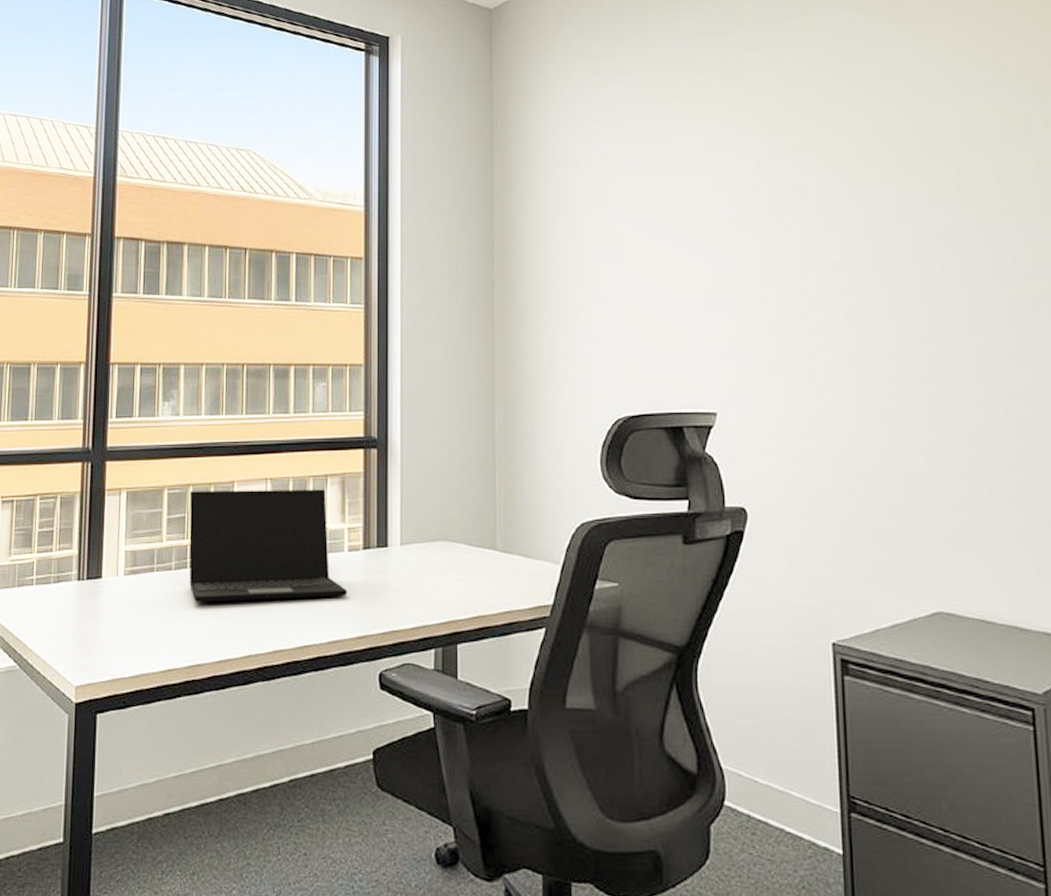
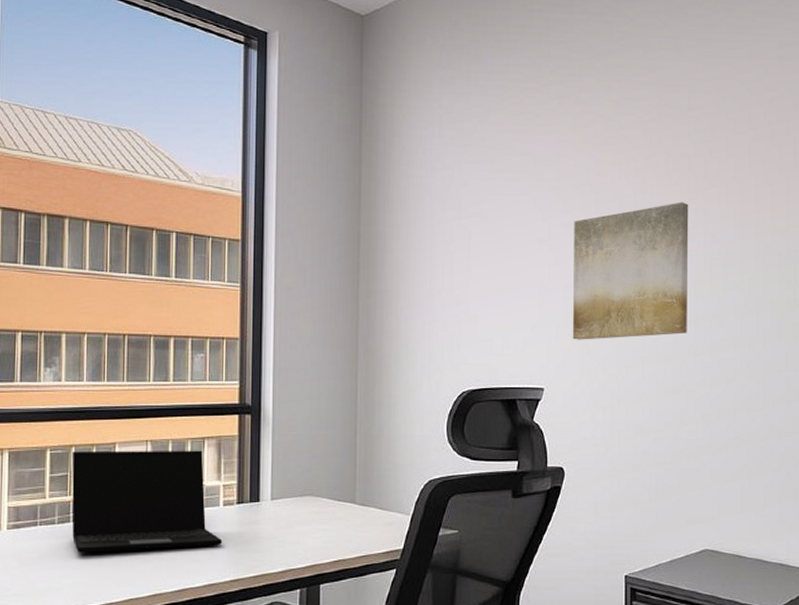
wall art: none [744,185,897,355] -> present [572,202,689,340]

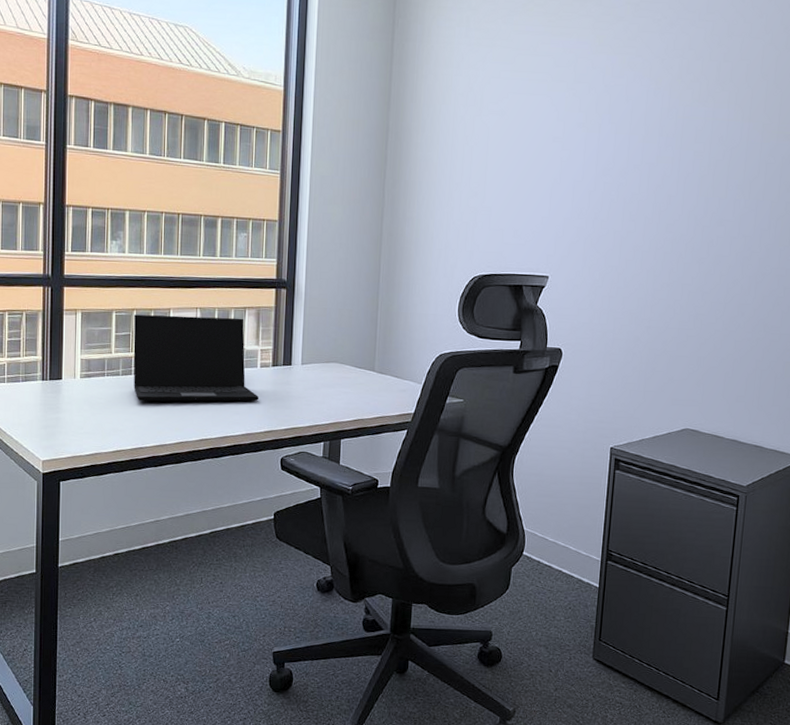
wall art: present [572,202,689,340] -> none [578,104,699,234]

